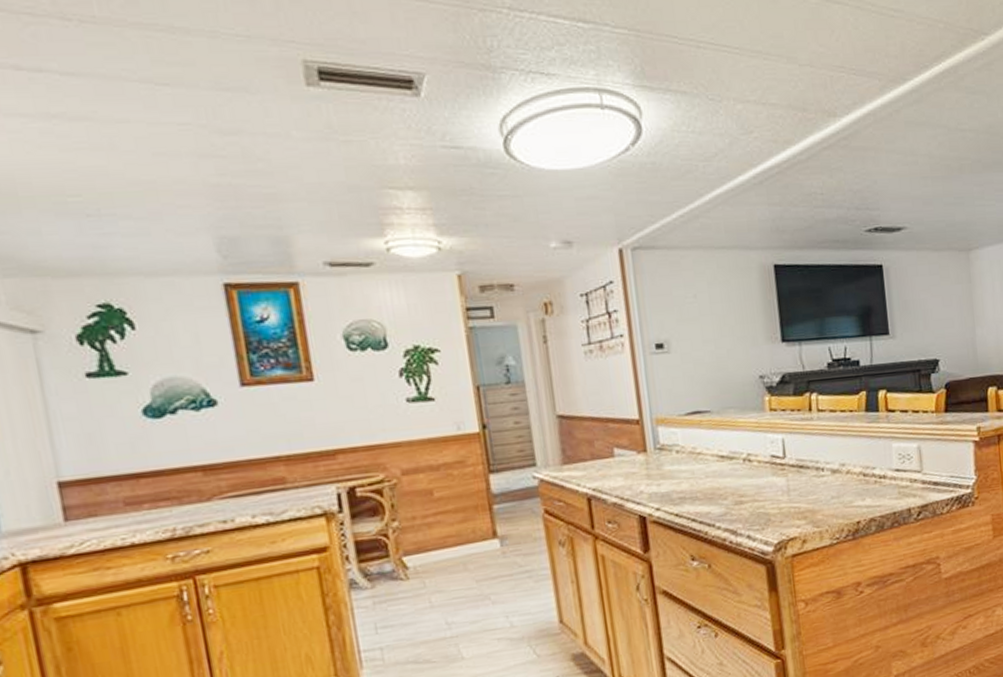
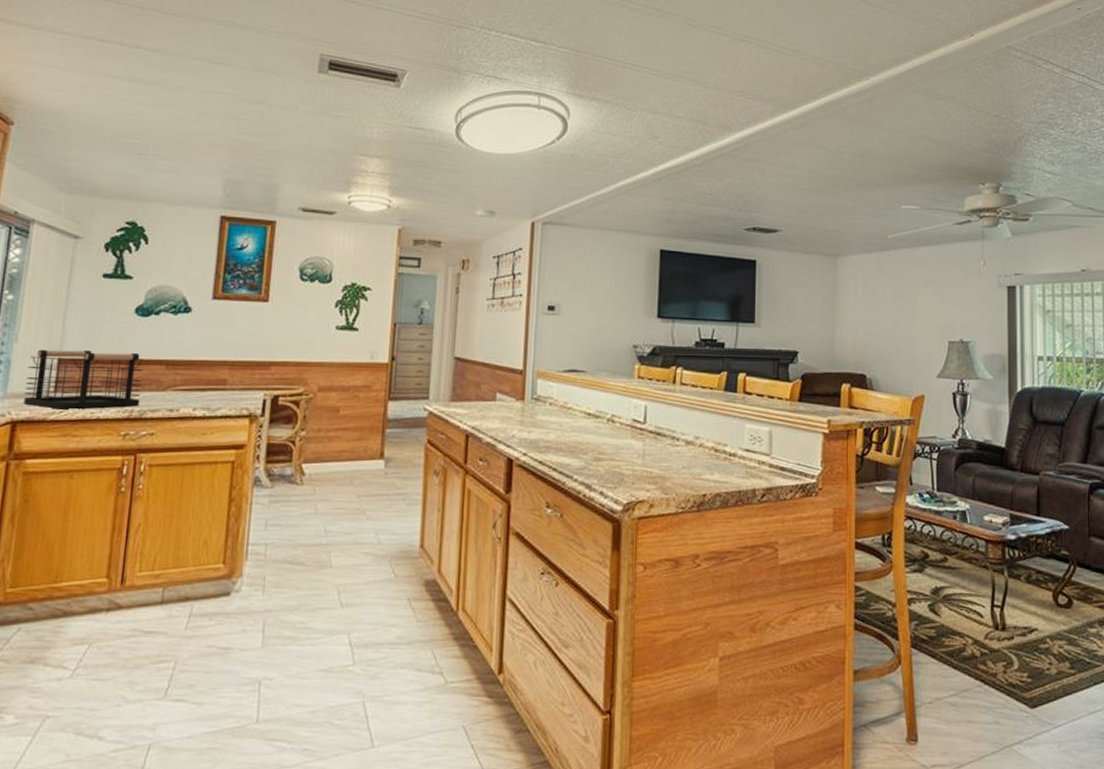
dish rack: none [19,462,182,542] -> present [24,349,144,410]

